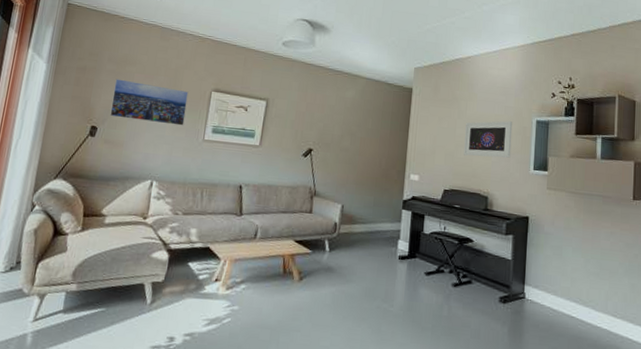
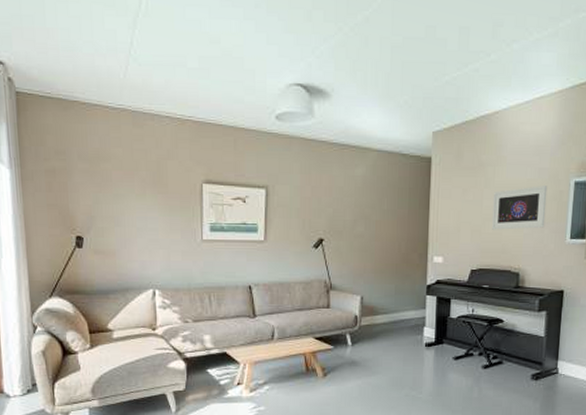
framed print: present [110,79,189,126] -> none [91,179,178,227]

